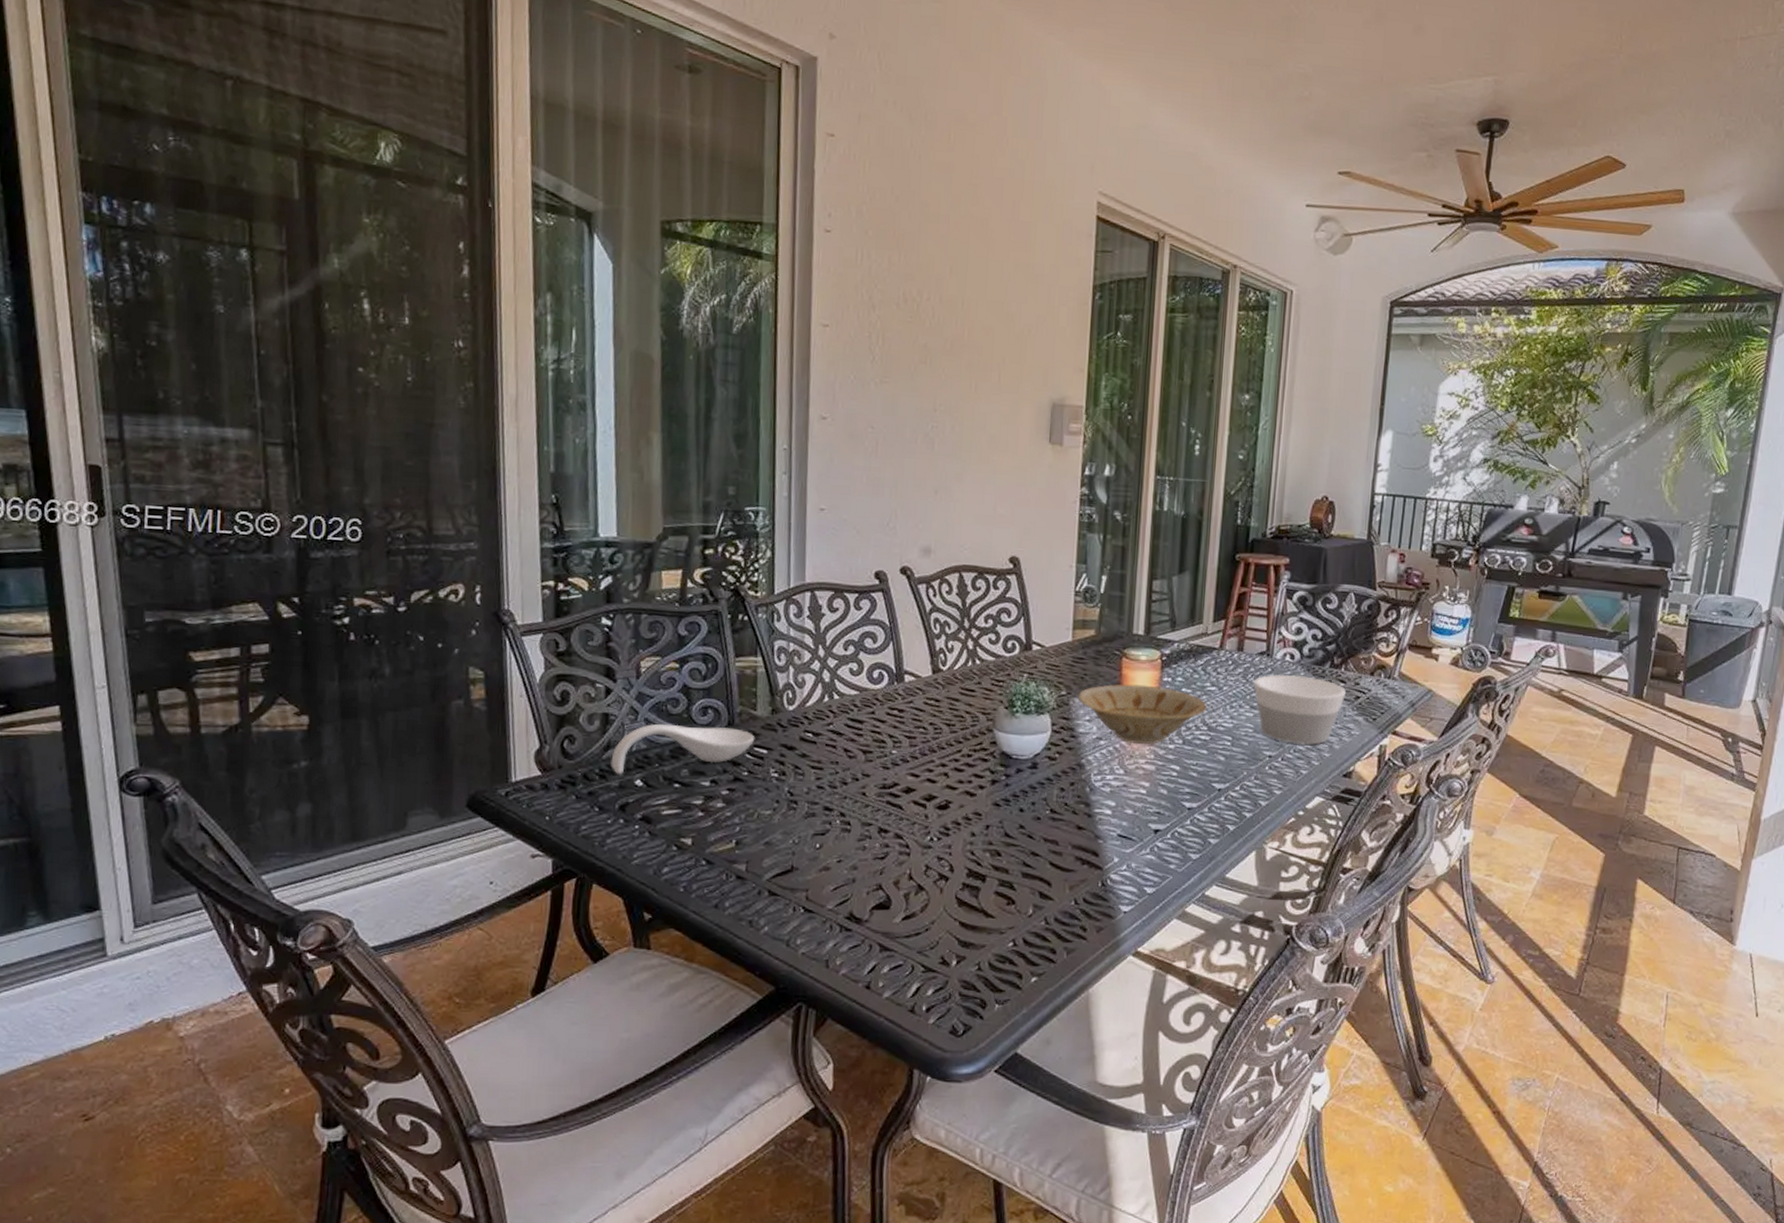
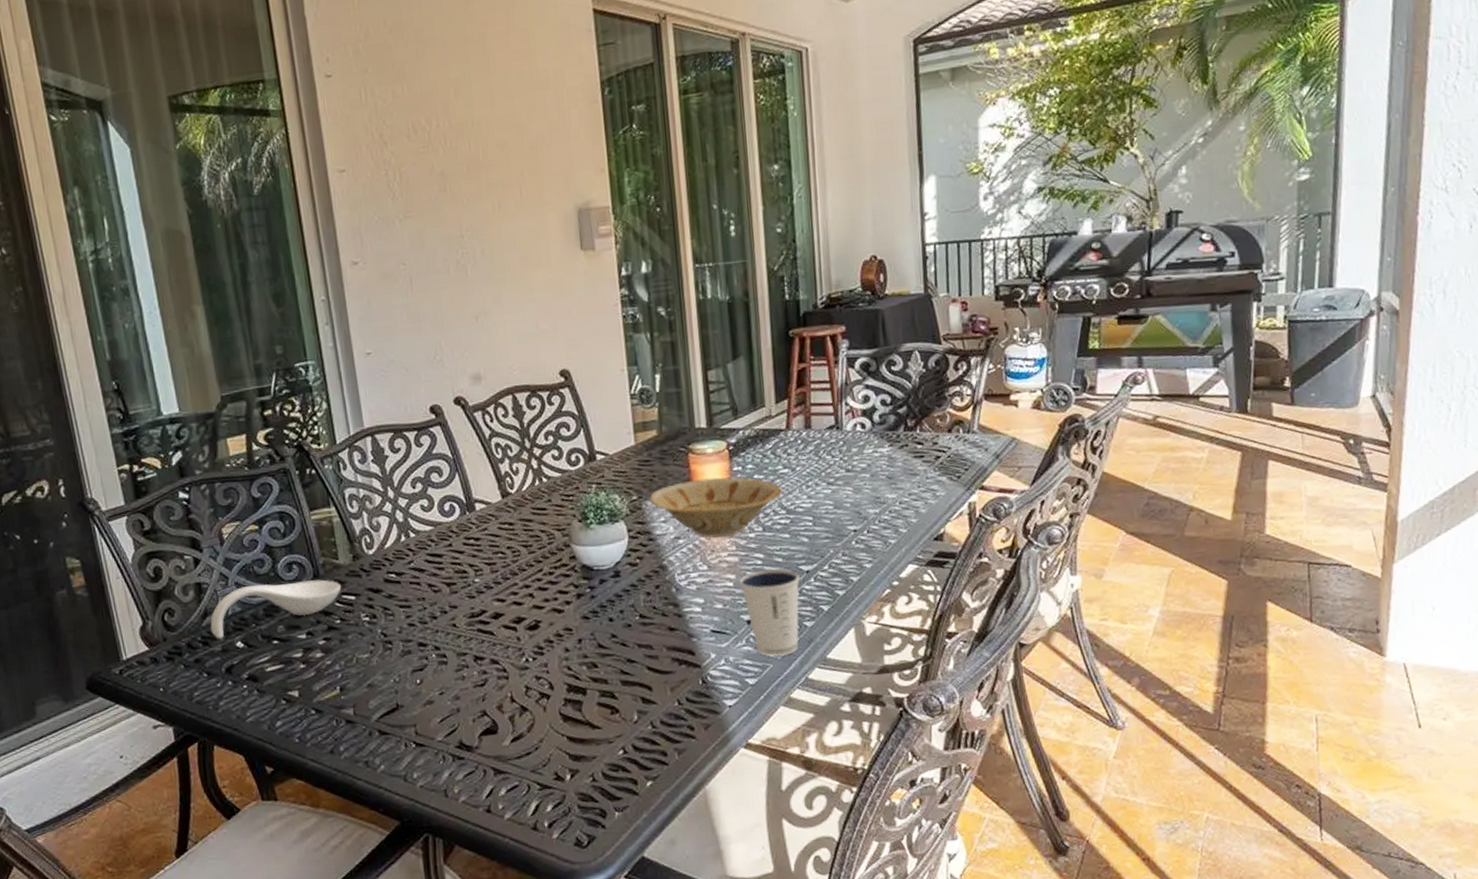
dixie cup: none [1153,781,1211,869] -> present [740,569,800,657]
bowl: present [1253,674,1346,745] -> none [827,443,925,514]

